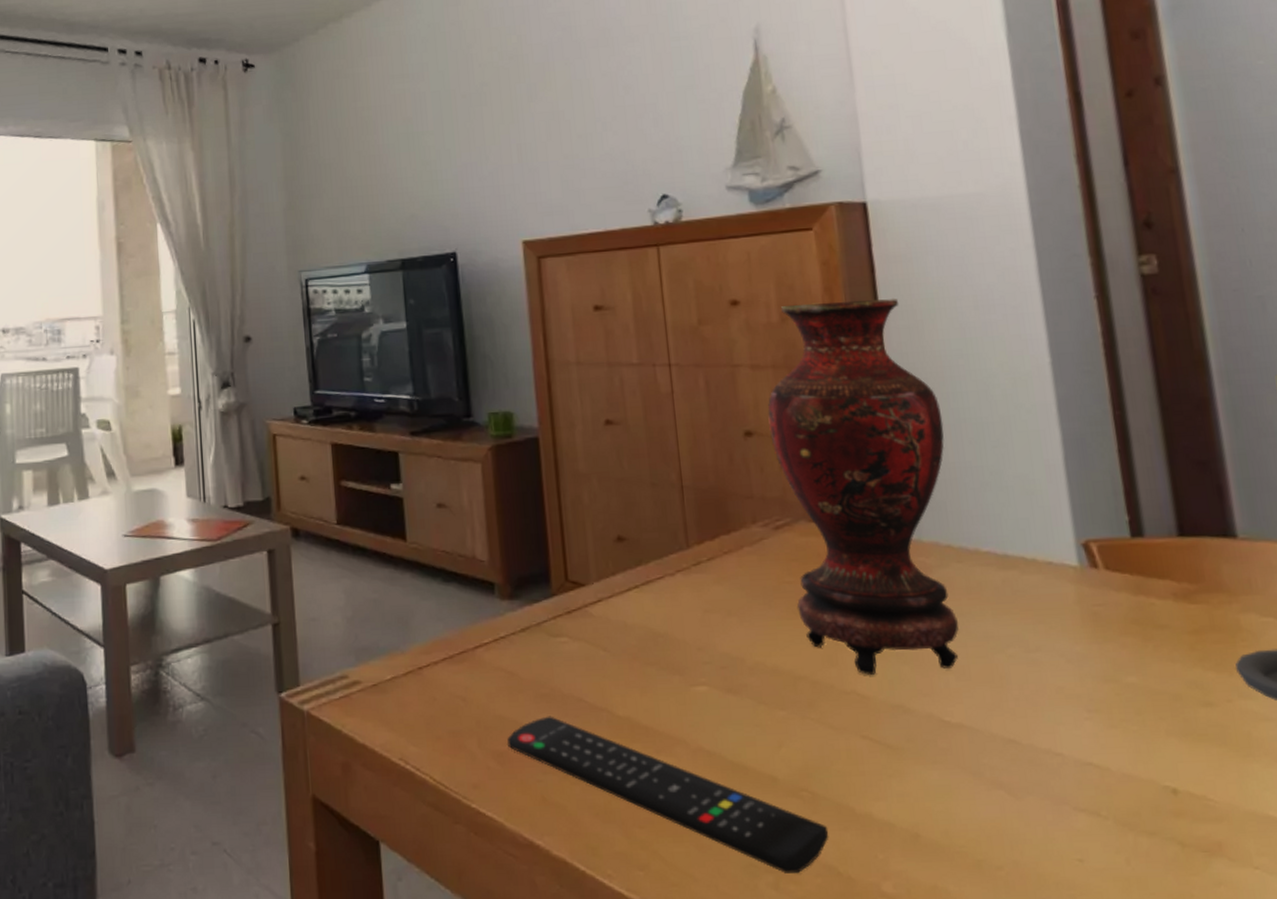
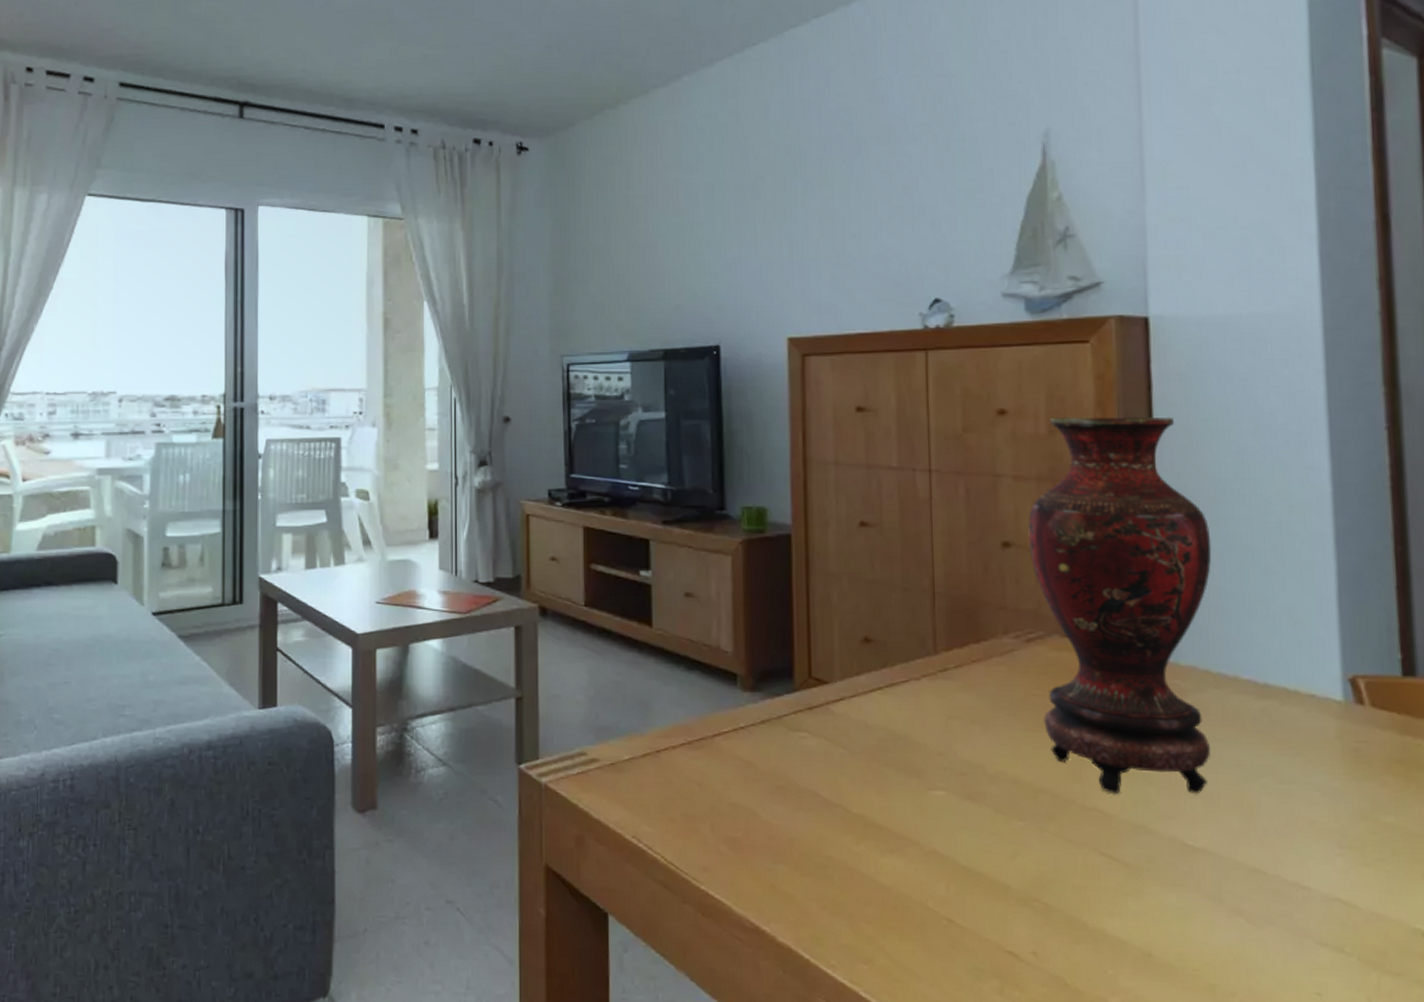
remote control: present [507,716,829,873] -> none [740,807,1059,981]

